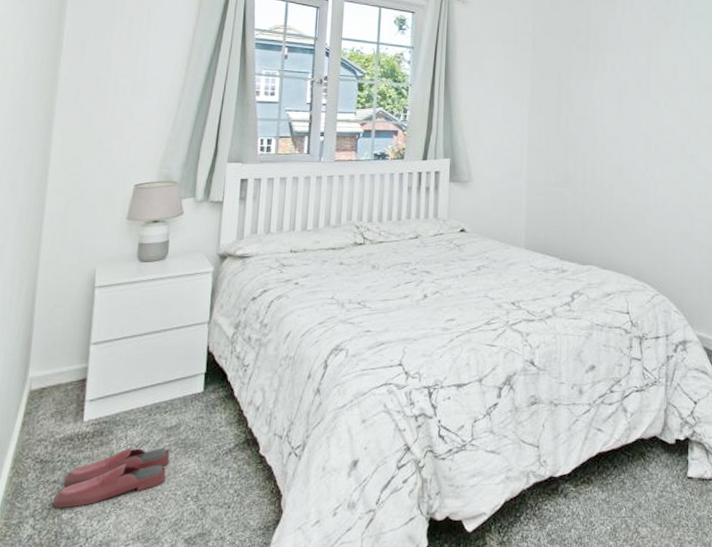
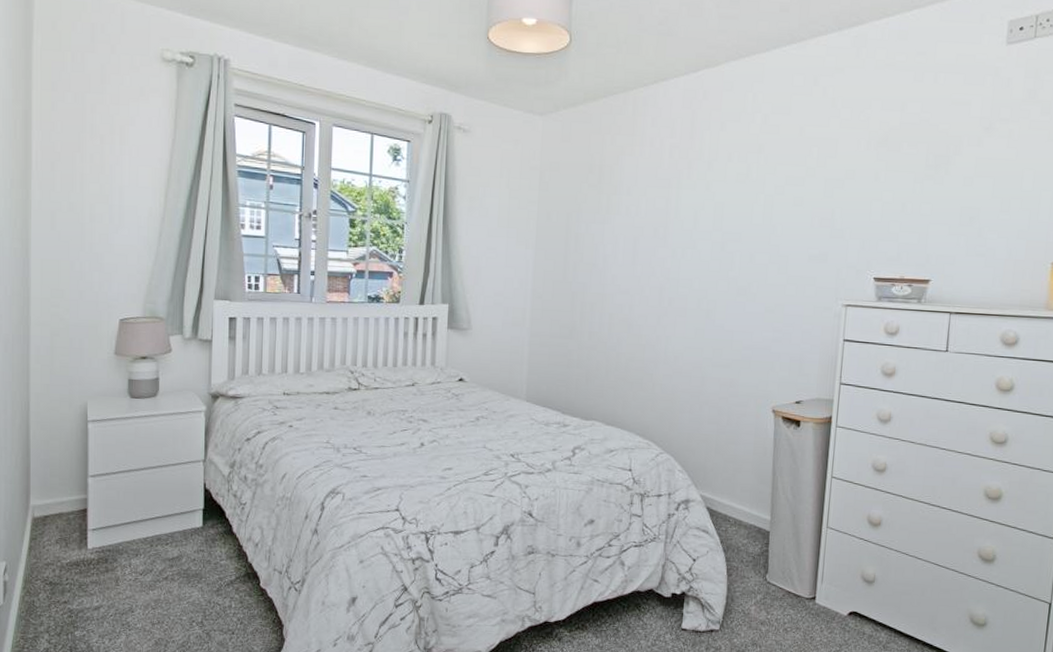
slippers: present [52,447,170,508] -> none [65,574,173,626]

